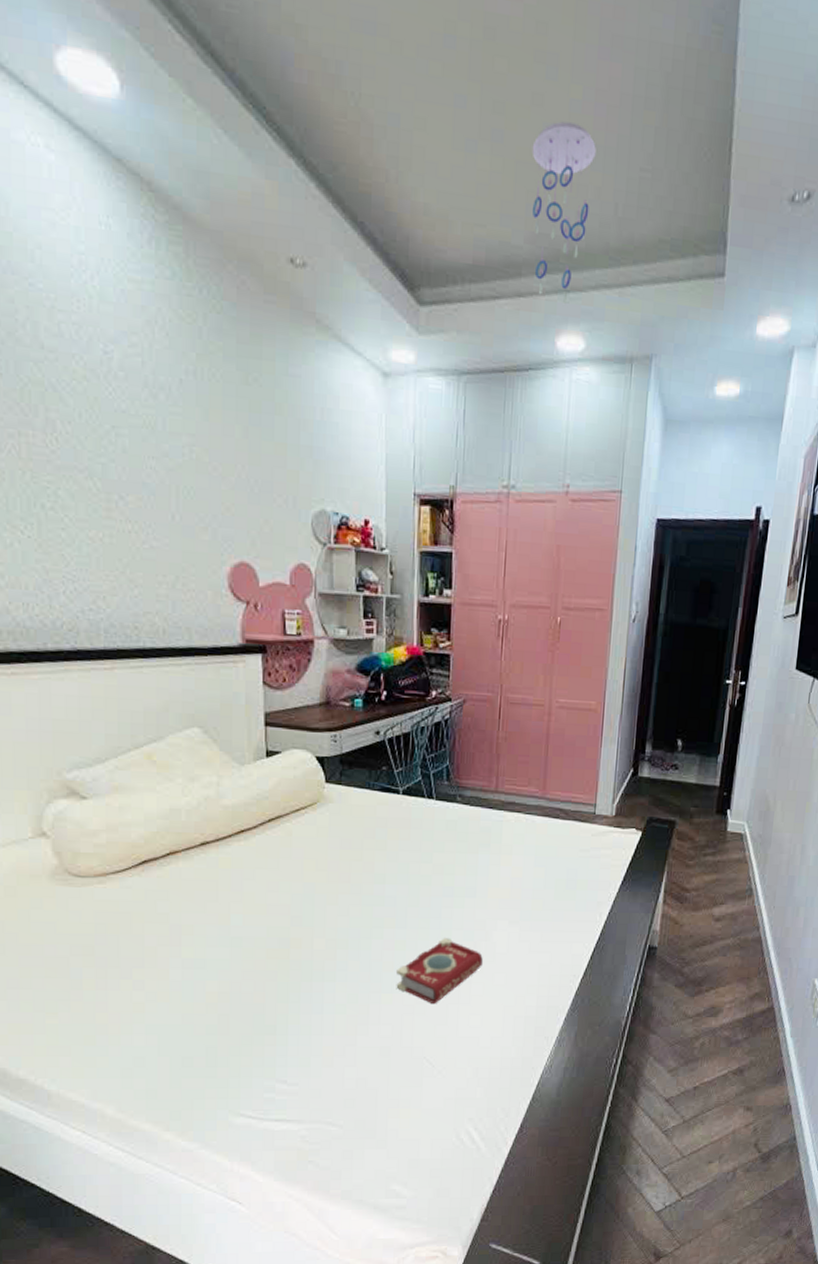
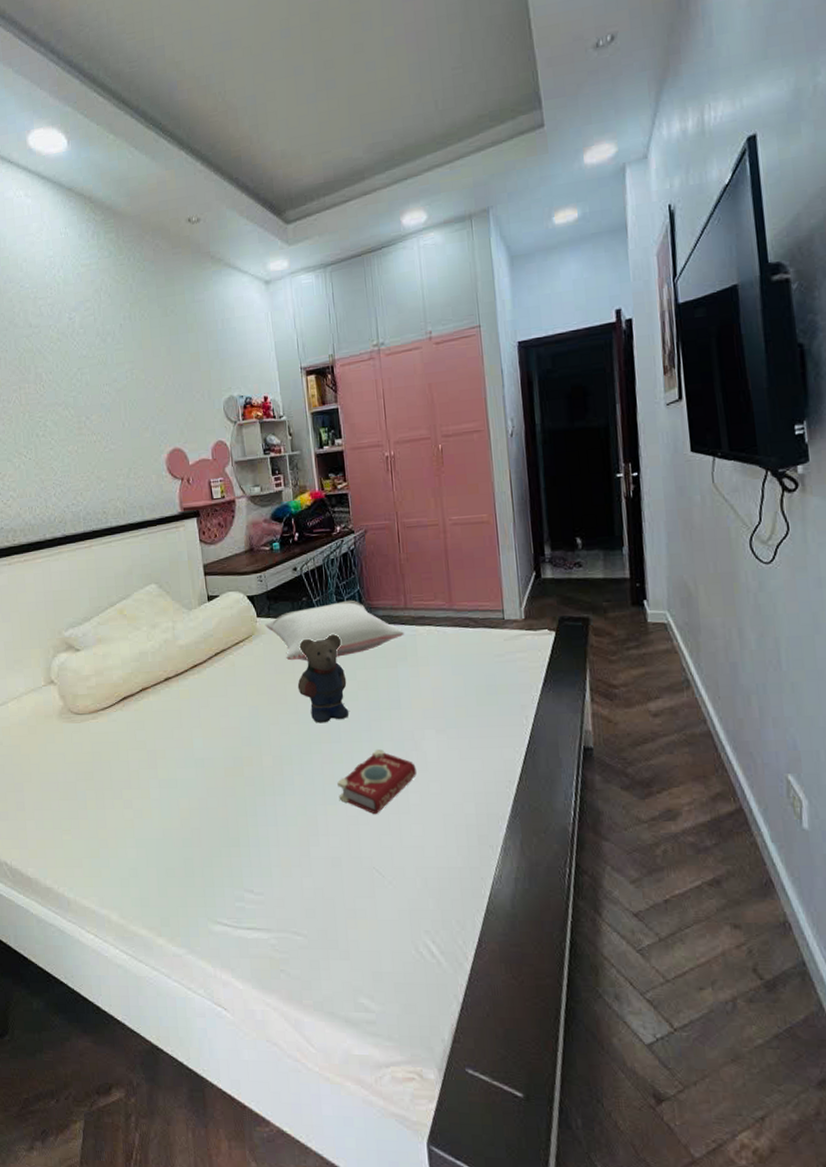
pillow: none [334,775,491,838] -> present [265,599,404,661]
teddy bear: none [364,811,421,907] -> present [297,634,349,723]
ceiling mobile: present [532,121,596,303] -> none [359,54,414,189]

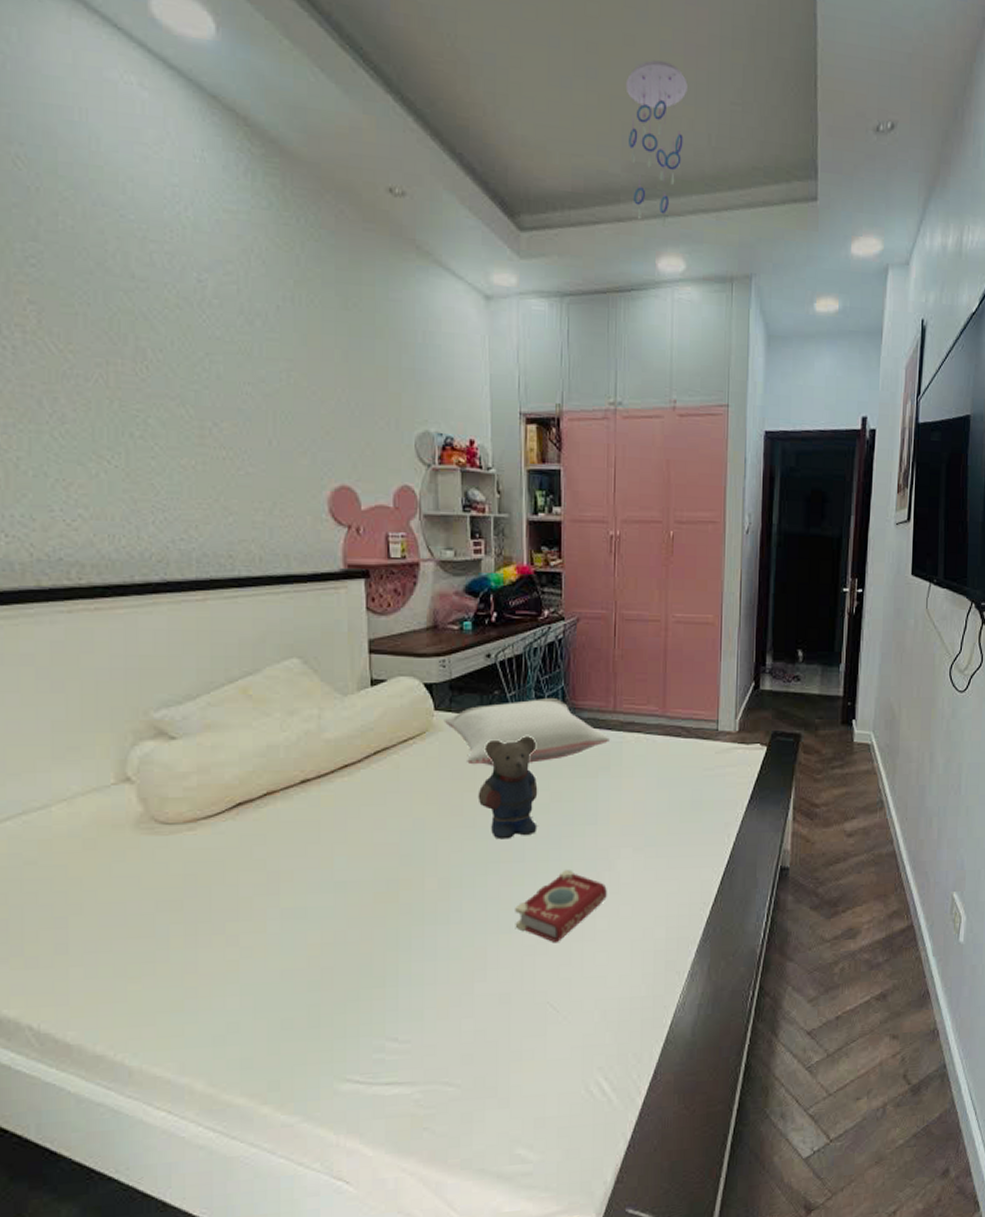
ceiling mobile: none [359,54,414,189] -> present [625,60,688,227]

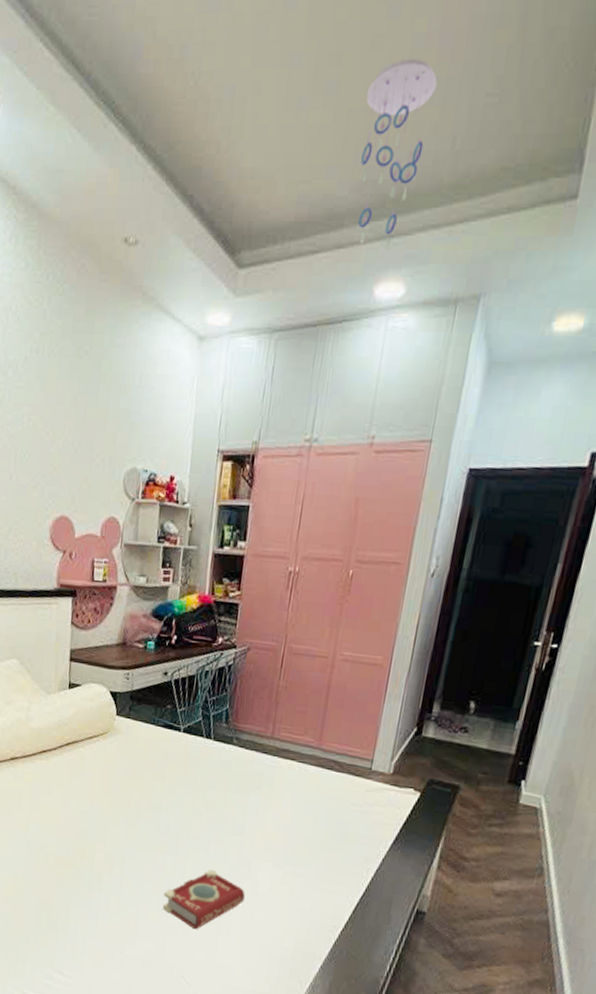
pillow: present [443,697,609,766] -> none [123,716,264,773]
teddy bear: present [478,736,538,840] -> none [143,747,198,834]

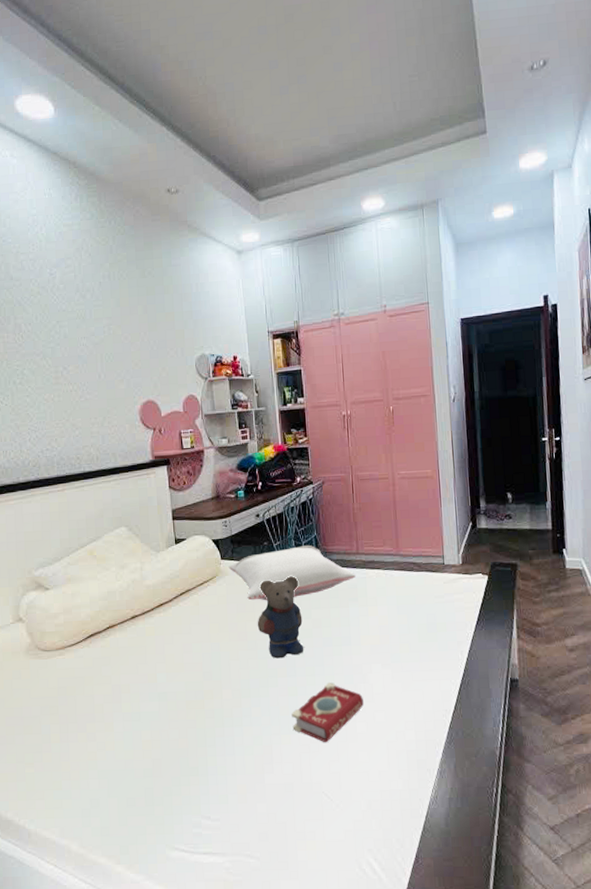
pillow: none [123,716,264,773] -> present [228,544,355,601]
teddy bear: none [143,747,198,834] -> present [257,576,304,659]
ceiling mobile: present [358,59,438,249] -> none [327,58,375,178]

